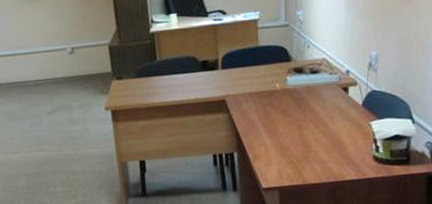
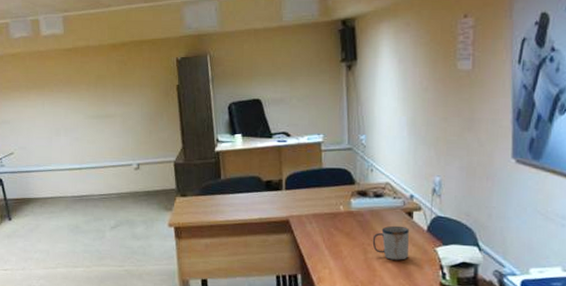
mug: none [308,101,345,135] -> present [372,225,410,260]

